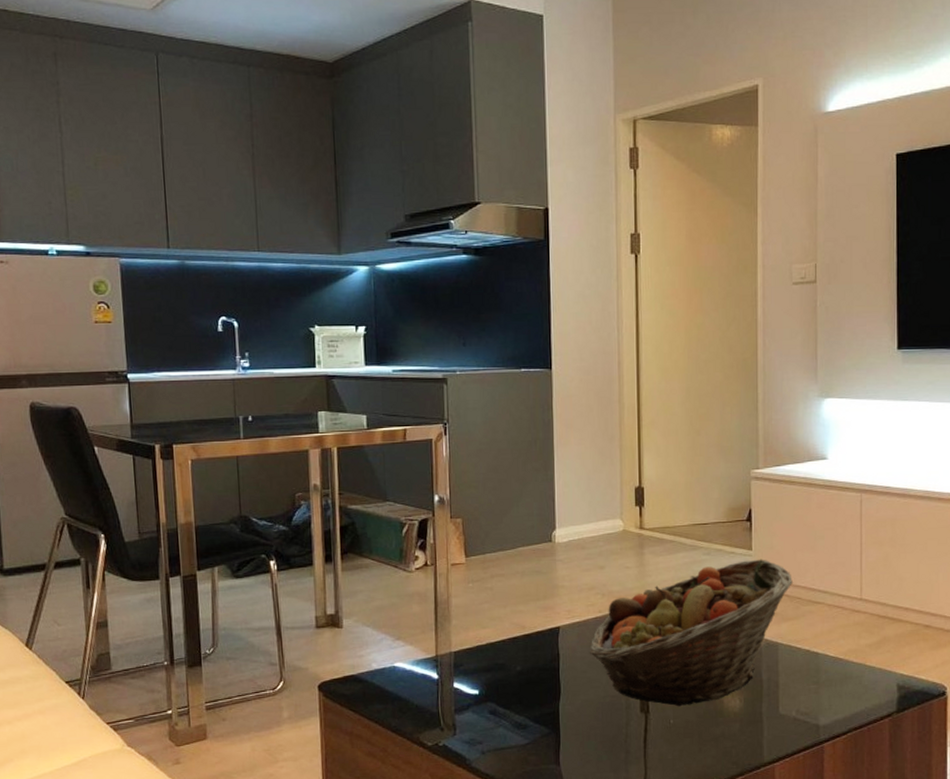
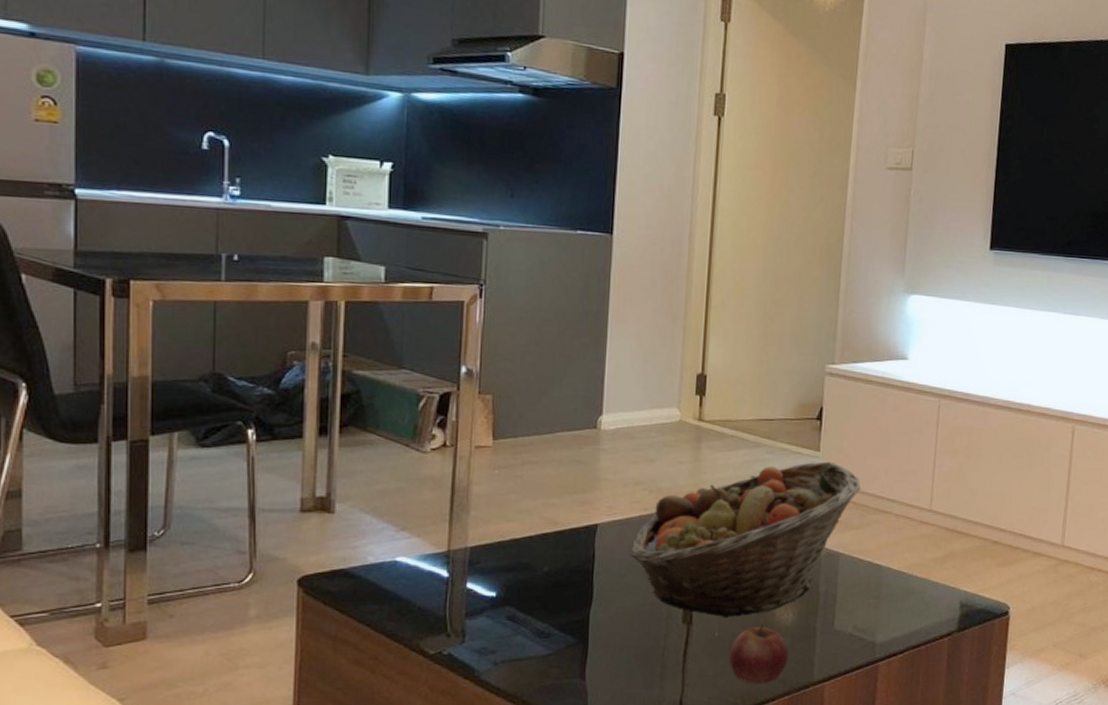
apple: none [685,711,739,766] -> present [729,624,789,683]

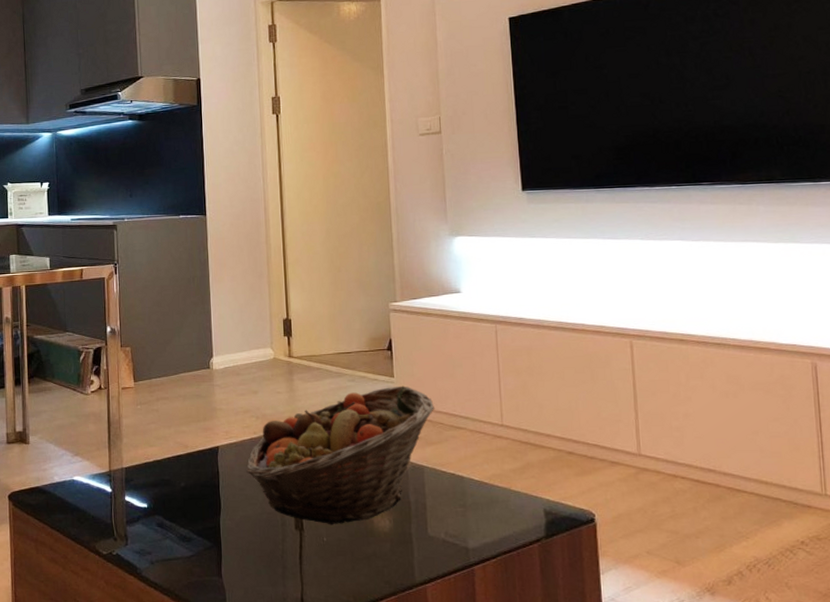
apple: present [729,624,789,683] -> none [338,530,391,584]

